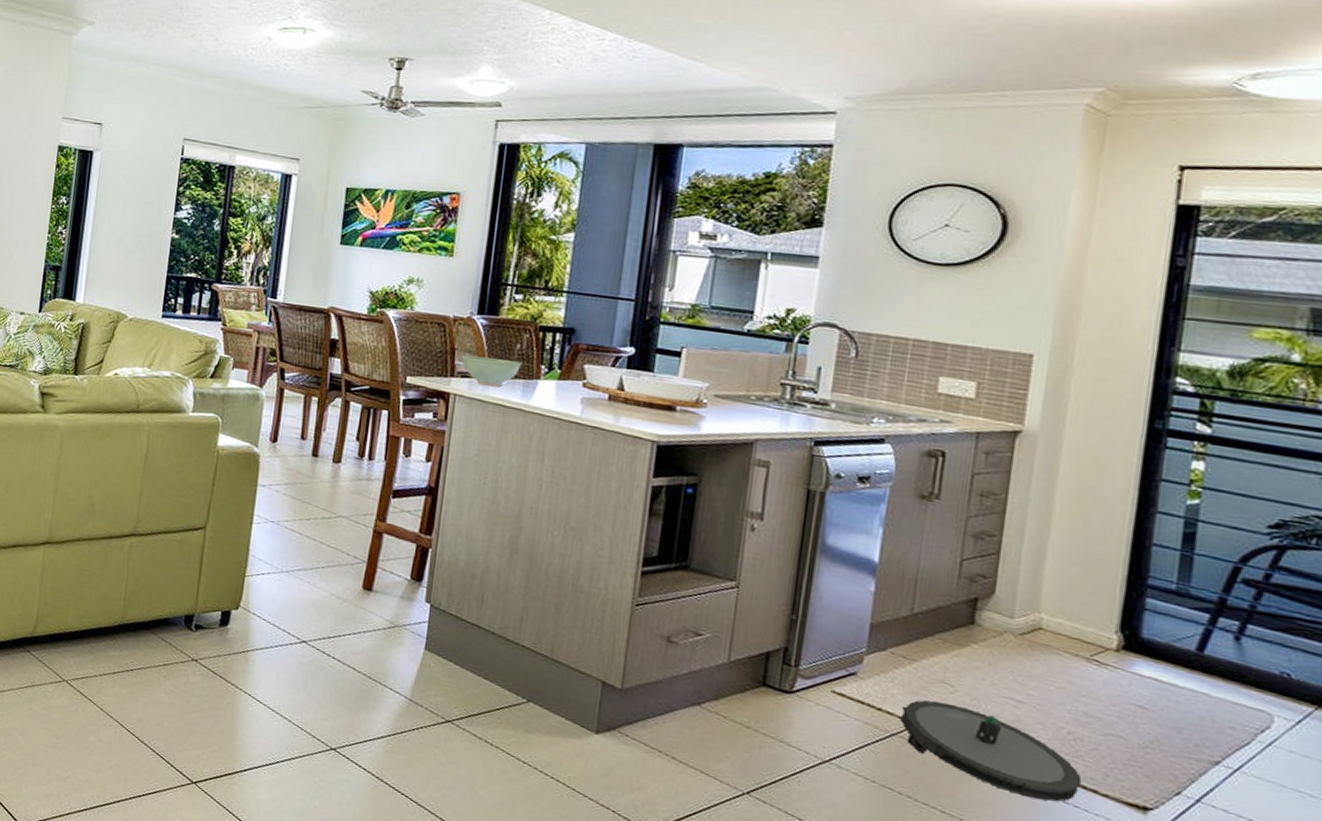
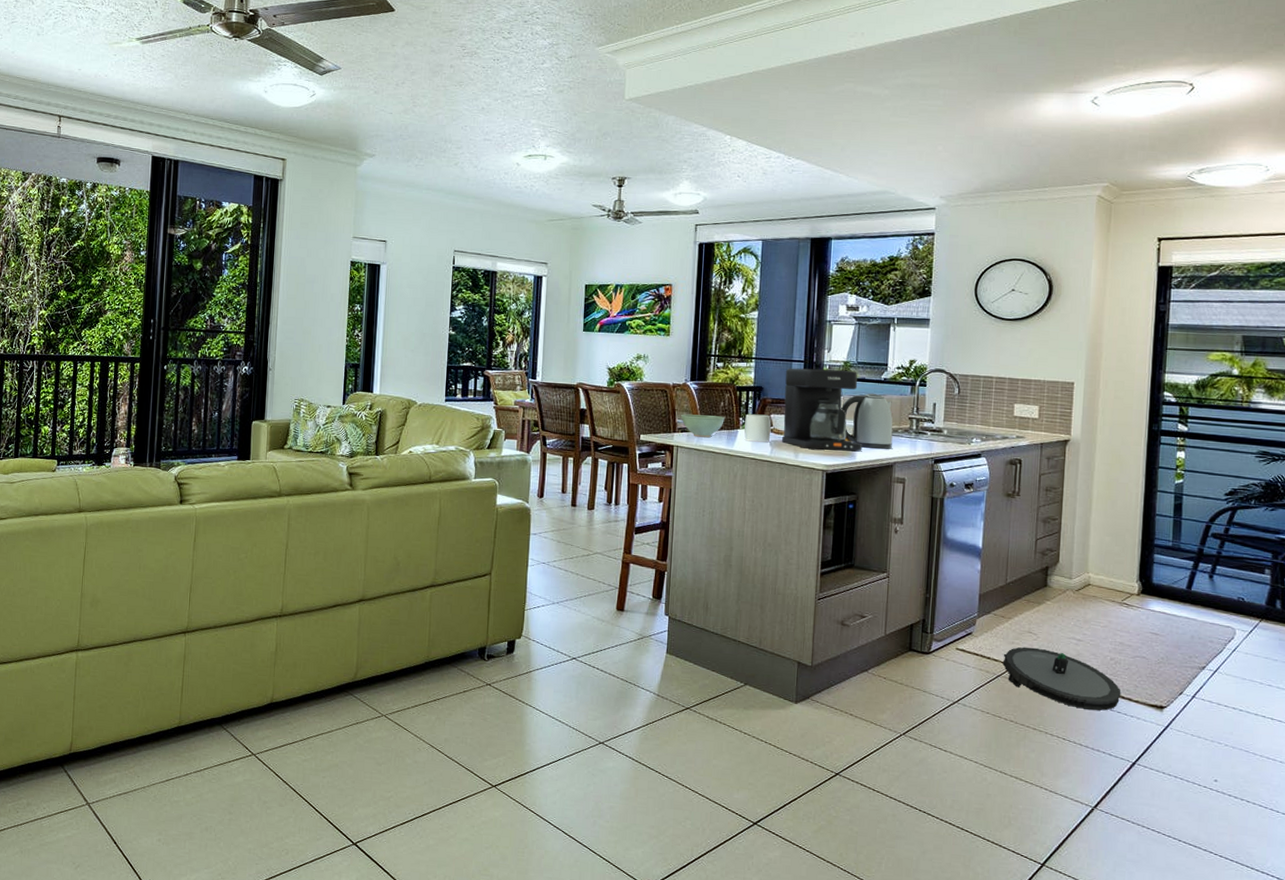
mug: none [546,361,585,400] -> present [744,413,772,443]
coffee maker: none [597,307,711,421] -> present [781,368,863,452]
kettle: none [683,347,758,422] -> present [841,394,894,449]

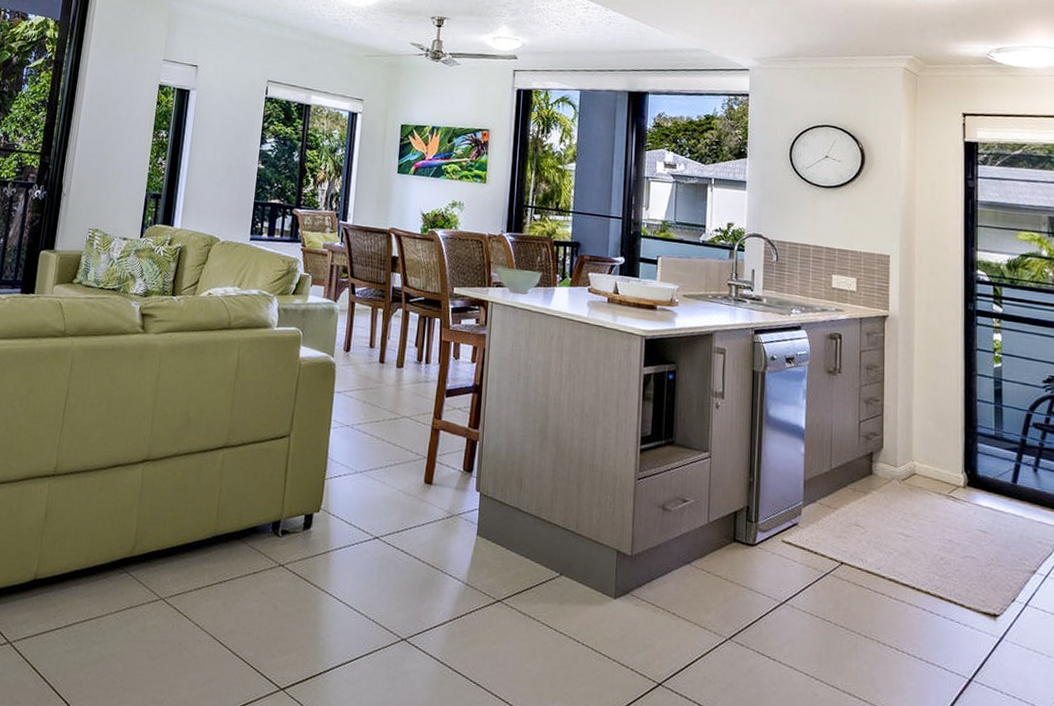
mug: present [744,413,772,443] -> none [561,270,589,303]
coffee maker: present [781,368,863,452] -> none [599,224,682,317]
kettle: present [841,394,894,449] -> none [660,256,713,317]
robot vacuum: present [1002,647,1121,711] -> none [830,541,953,618]

